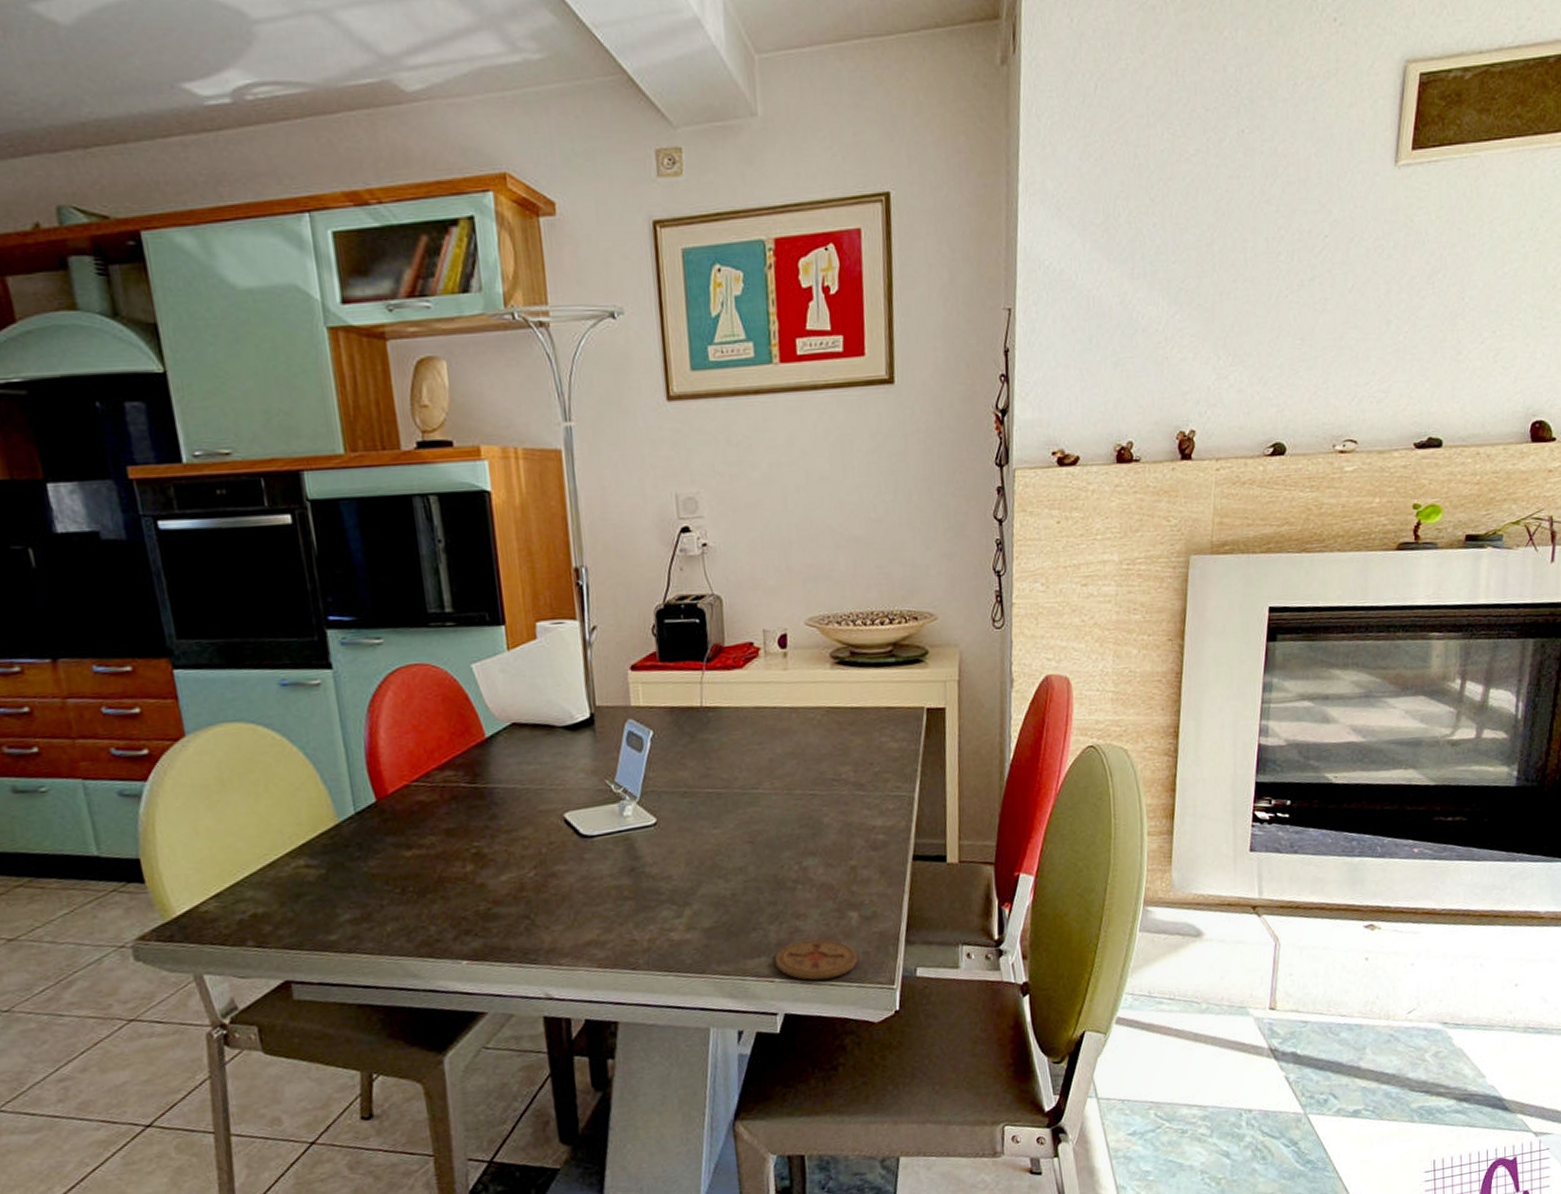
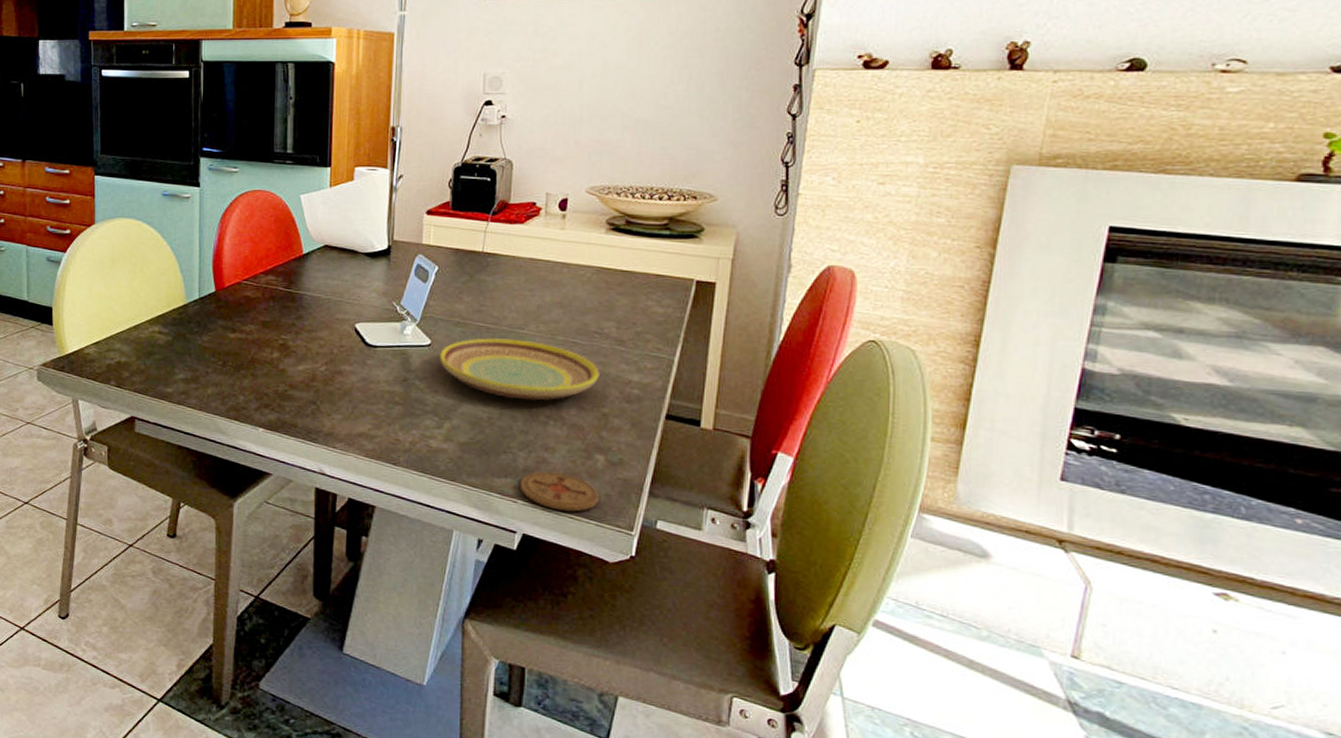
plate: none [669,800,843,869] -> present [440,338,599,400]

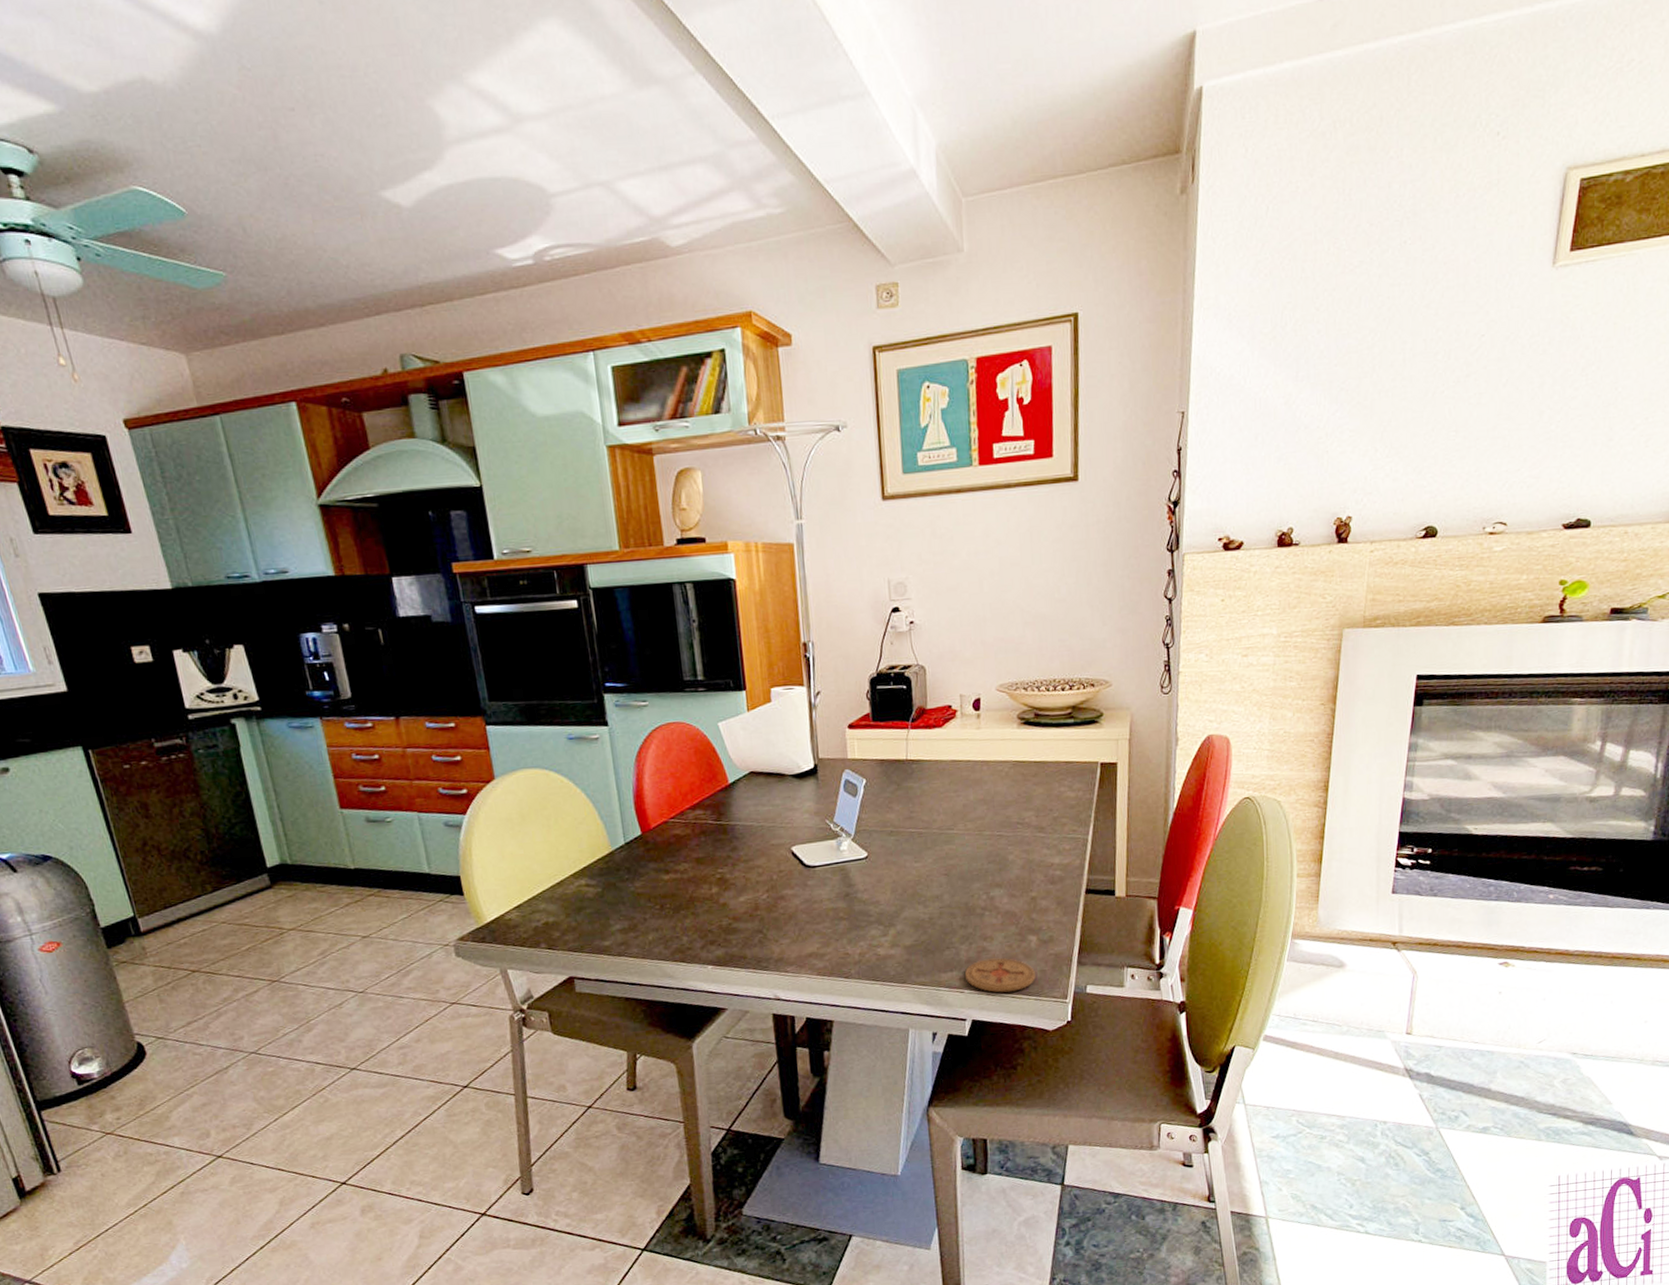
plate: present [440,338,599,400] -> none [877,840,1025,897]

